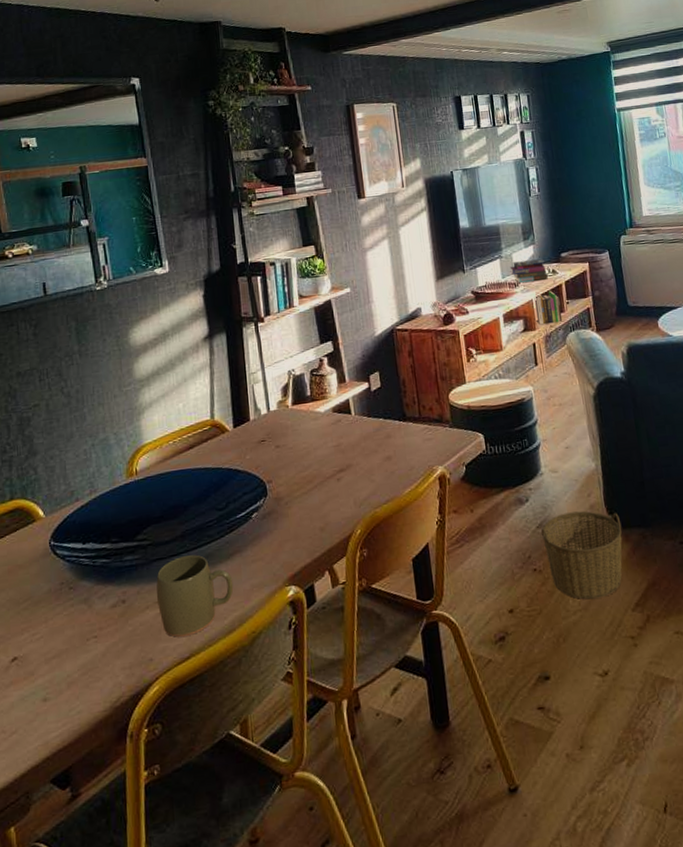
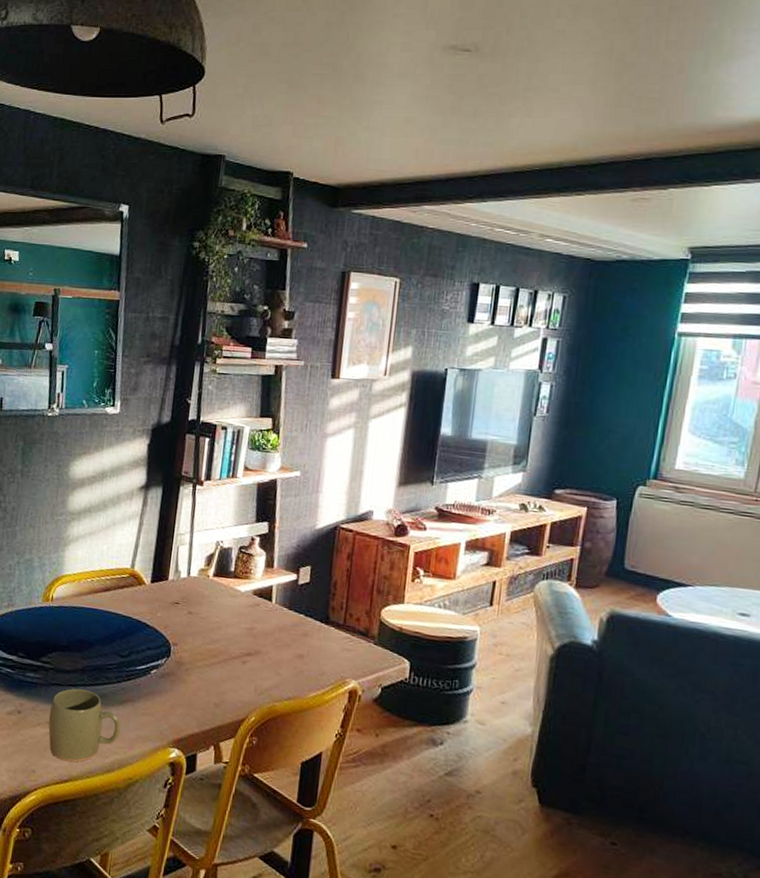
books: present [510,259,548,284] -> none [487,486,534,515]
books: present [534,290,563,325] -> none [502,527,540,566]
basket: present [540,511,623,600] -> none [448,769,546,869]

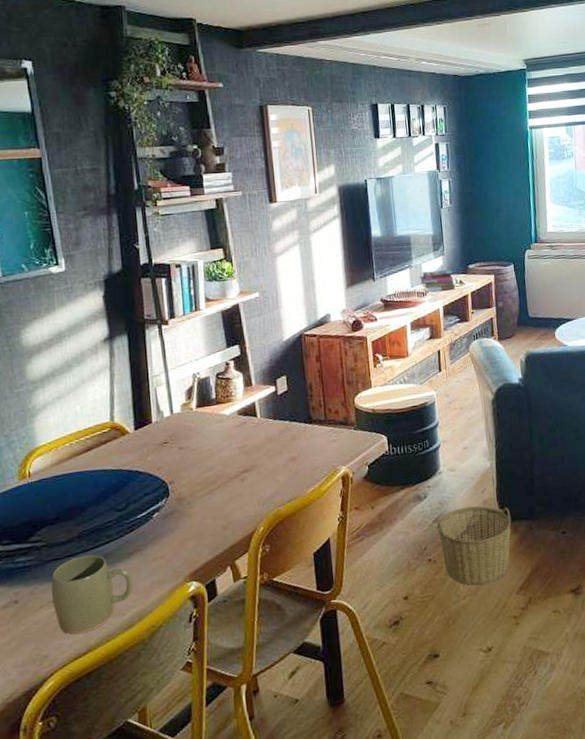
basket: none [448,769,546,869] -> present [437,506,511,585]
books: none [487,486,534,515] -> present [419,269,455,293]

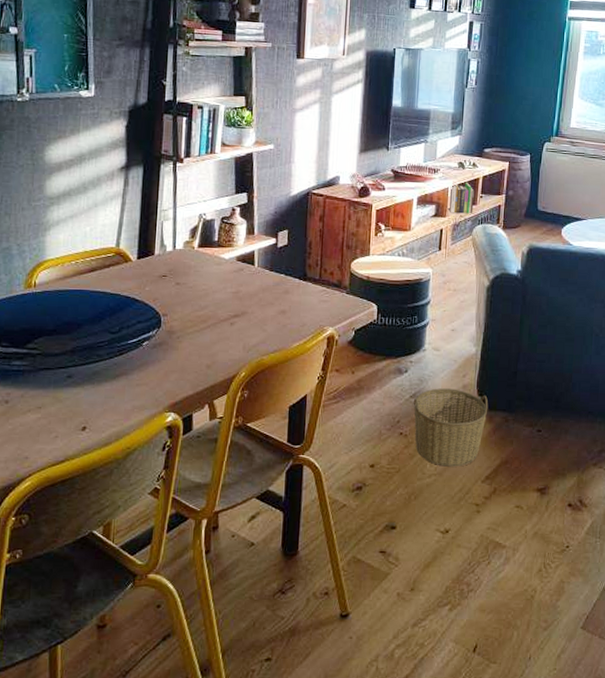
mug: present [51,554,133,635] -> none [40,370,116,442]
books: present [419,269,455,293] -> none [433,149,468,171]
books: none [440,300,467,333] -> present [446,182,475,214]

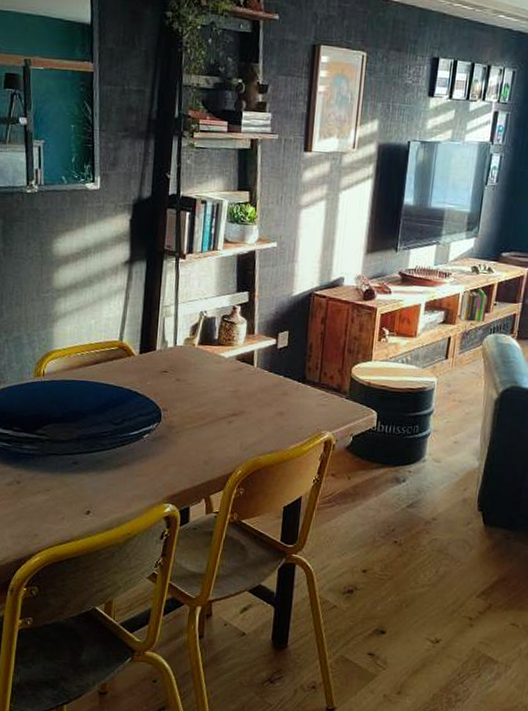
basket: present [413,388,489,467] -> none [409,500,489,580]

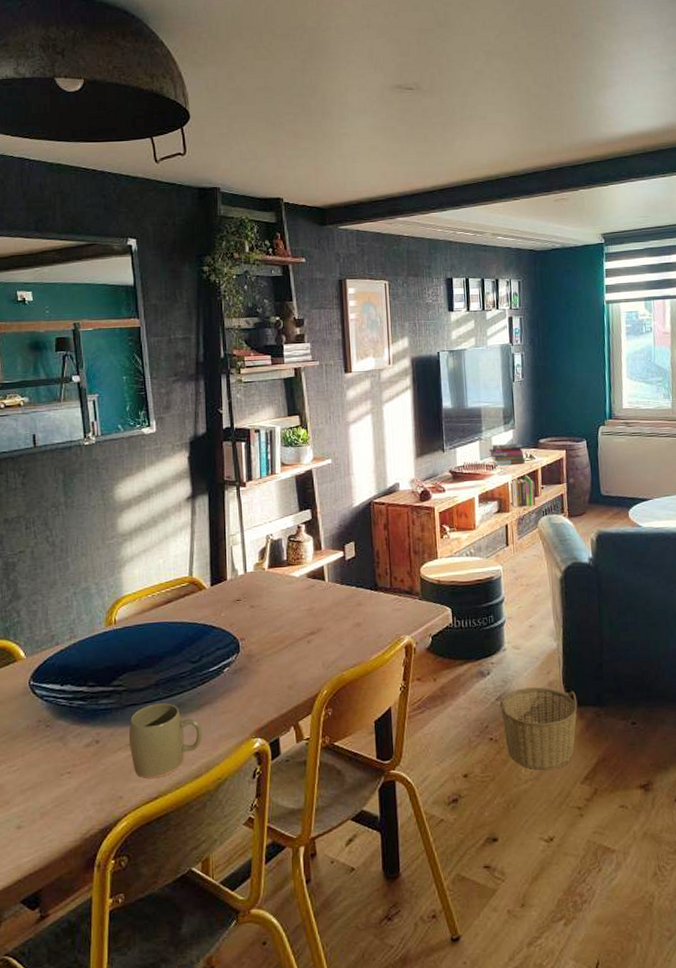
mug: none [48,456,118,524] -> present [129,703,203,778]
basket: none [409,500,489,580] -> present [499,687,578,770]
books: none [444,251,484,276] -> present [488,443,525,466]

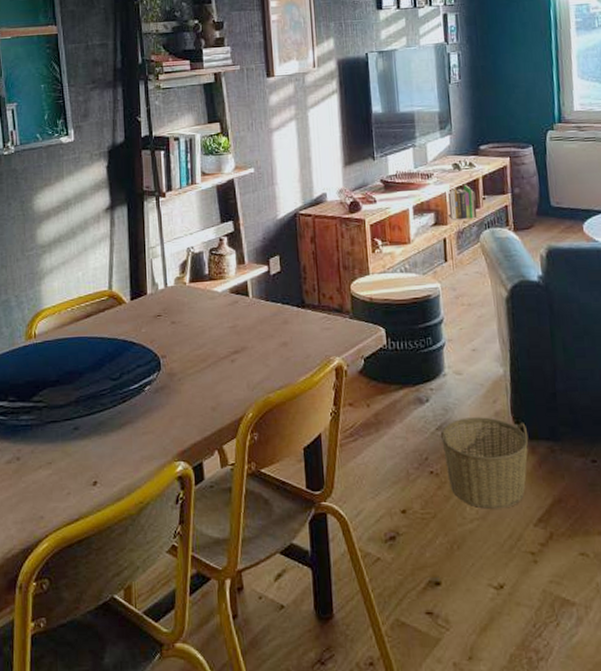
mug: present [129,703,203,778] -> none [50,421,124,499]
books: present [488,443,525,466] -> none [423,150,464,175]

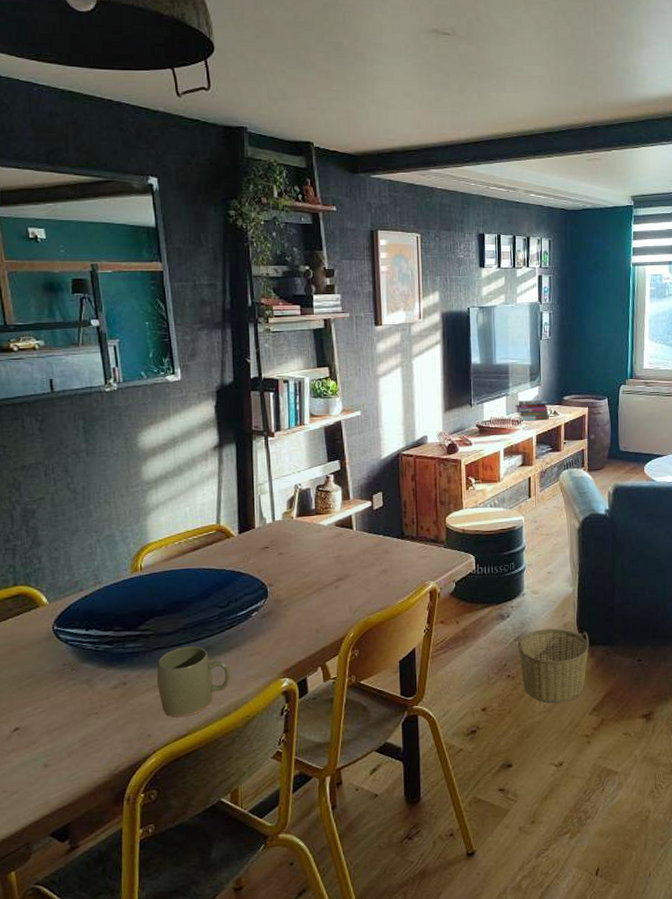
mug: none [50,421,124,499] -> present [157,646,231,717]
books: none [423,150,464,175] -> present [515,400,549,422]
books: present [446,184,478,220] -> none [532,430,558,461]

